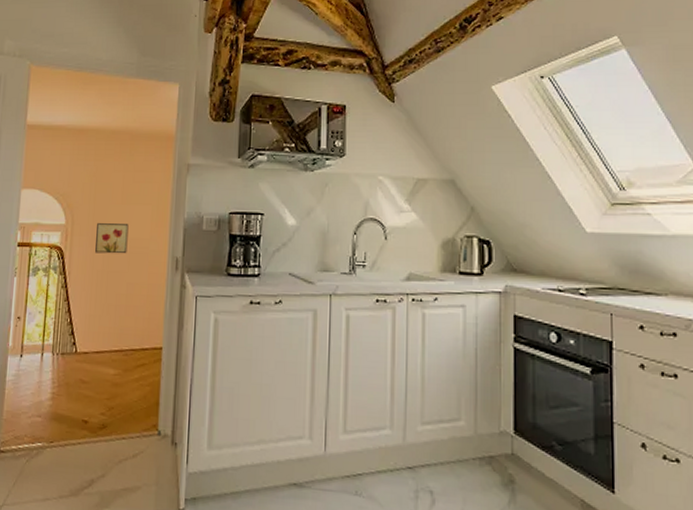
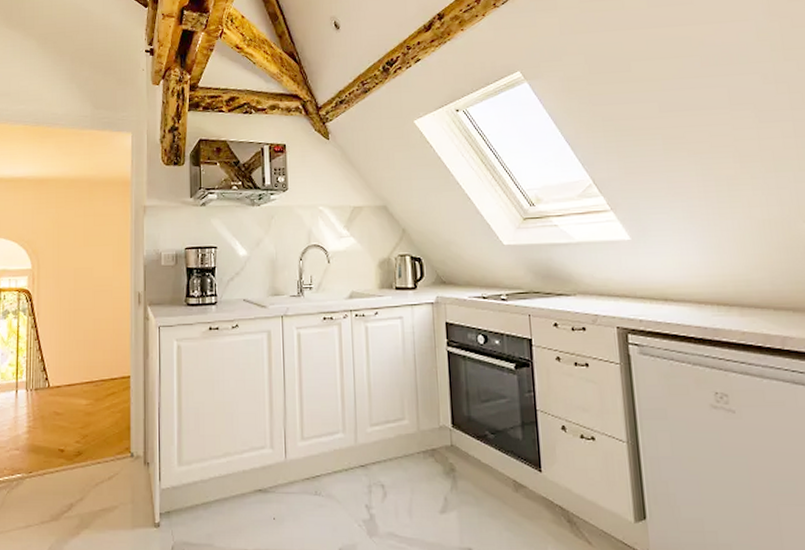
wall art: present [95,223,129,254] -> none [62,265,92,294]

